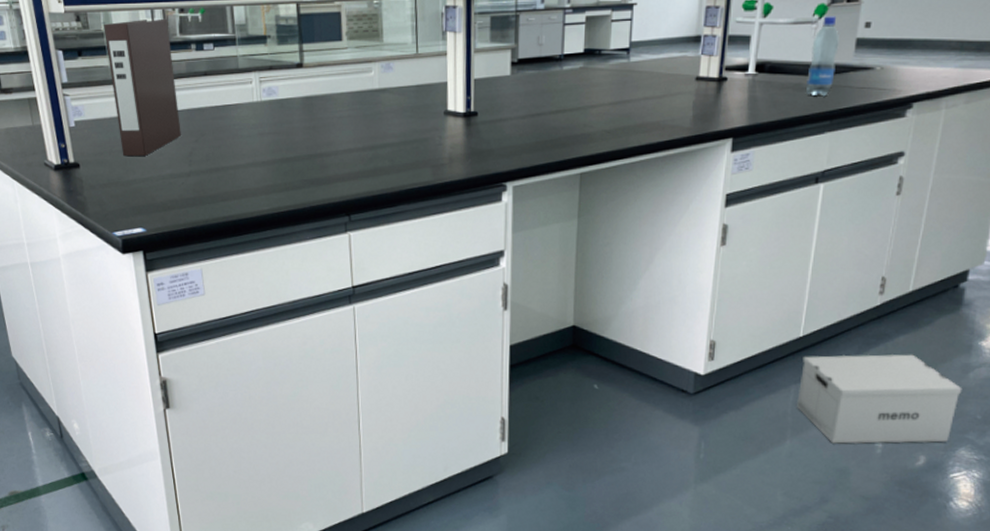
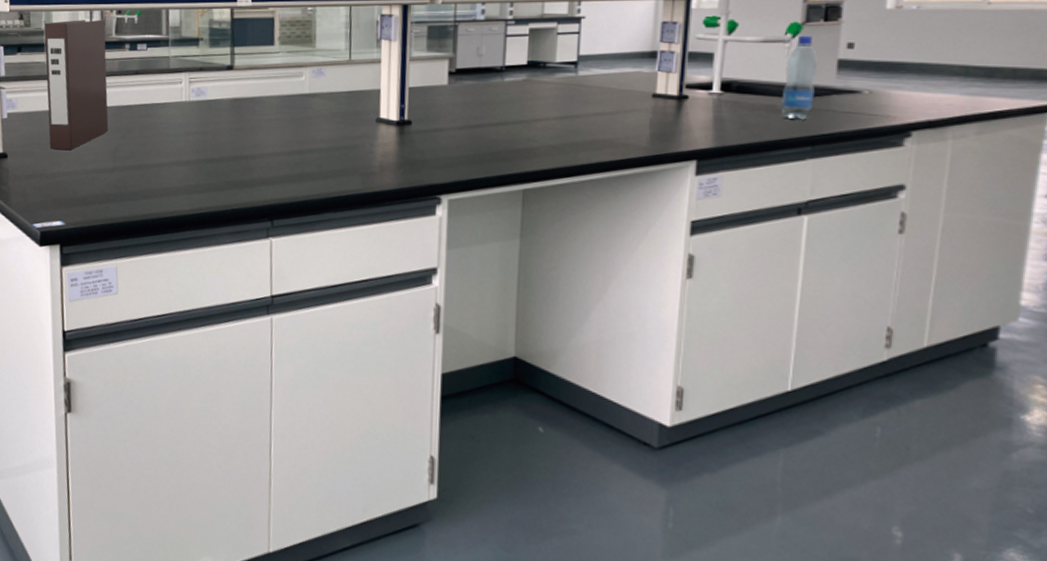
cardboard box: present [797,354,962,445] -> none [788,414,1004,539]

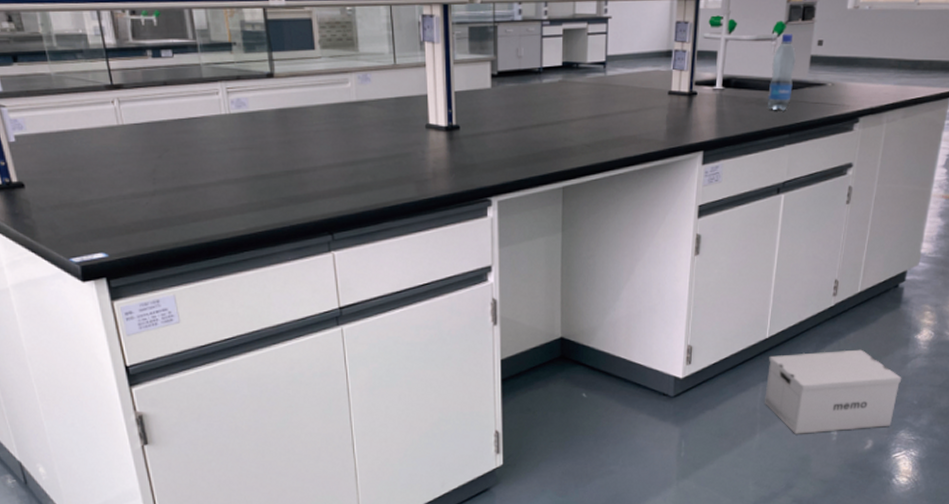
binder: present [44,19,109,150] -> none [42,21,141,175]
cardboard box: none [788,414,1004,539] -> present [765,349,902,434]

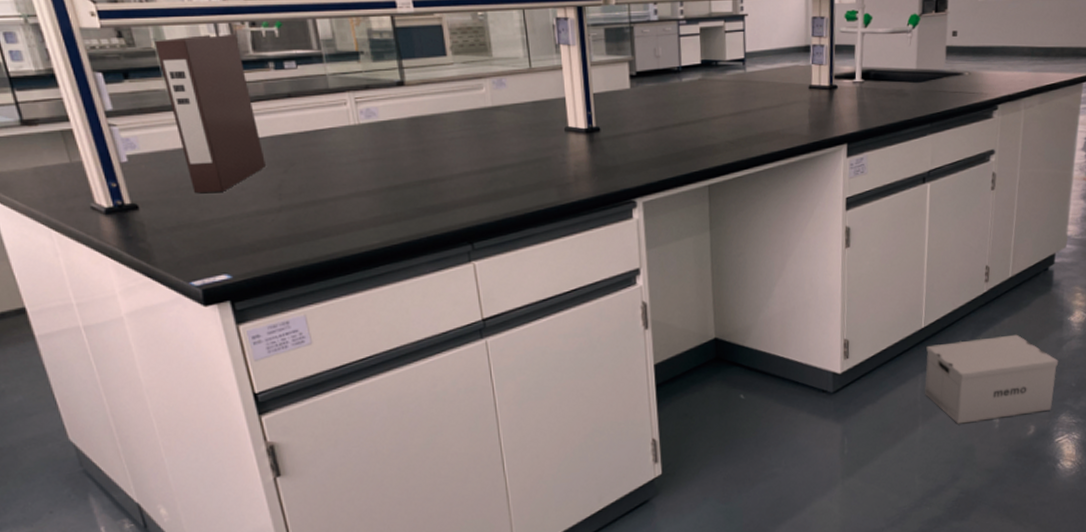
binder: none [42,21,141,175] -> present [154,33,266,194]
bottle: present [768,34,796,111] -> none [907,25,932,102]

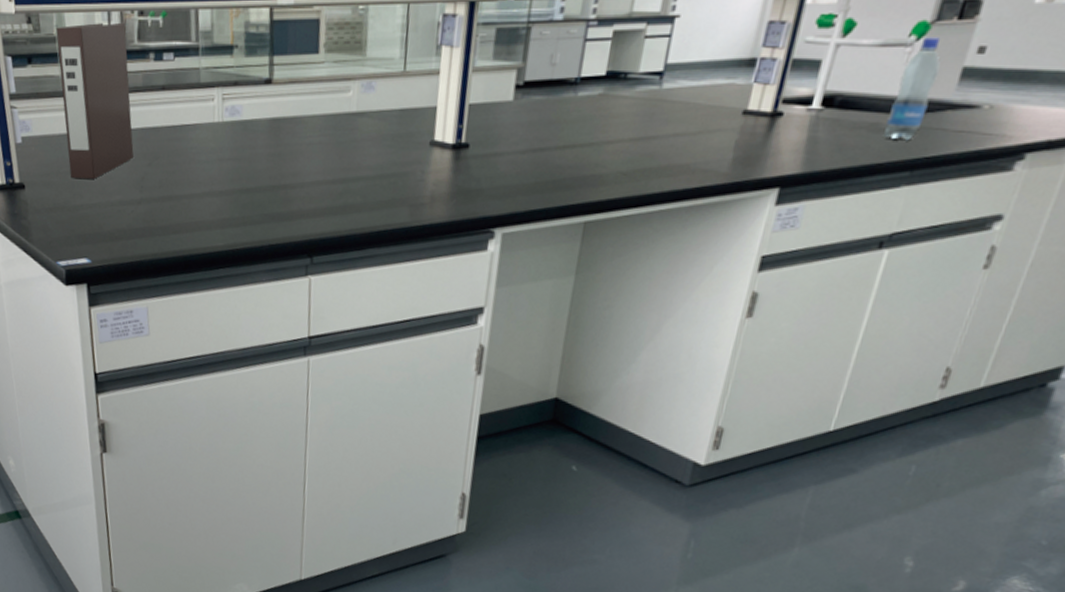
bottle: none [907,25,932,102] -> present [884,37,941,141]
cardboard box: present [925,334,1059,424] -> none [813,453,1029,568]

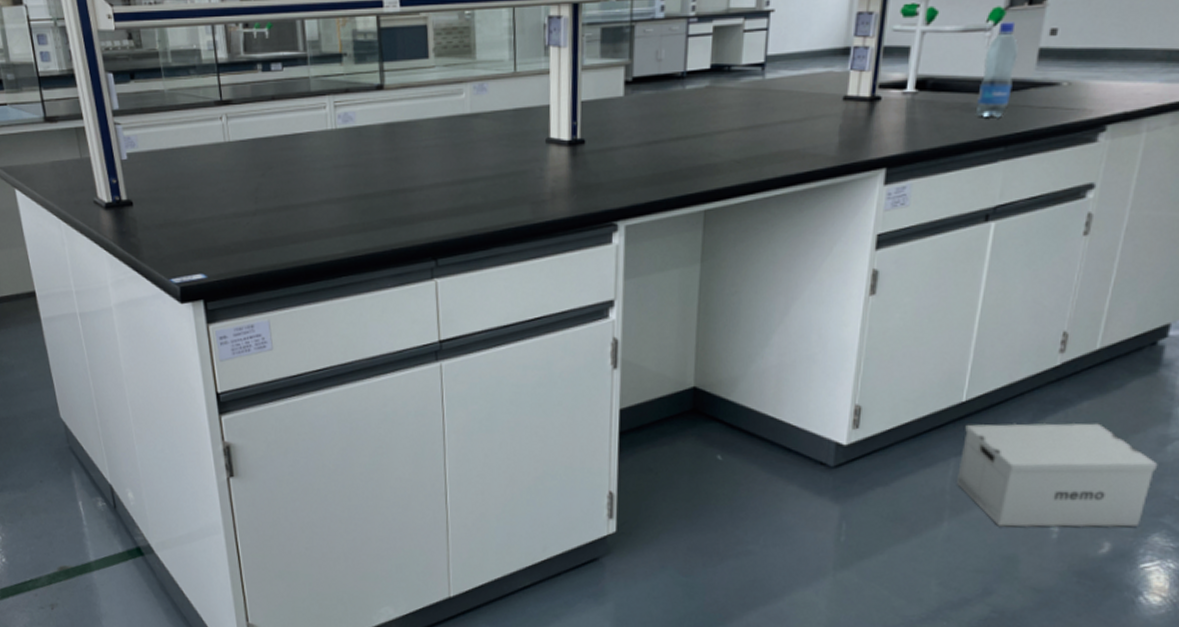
binder: present [56,22,134,180] -> none [159,35,246,193]
cardboard box: none [813,453,1029,568] -> present [957,423,1158,528]

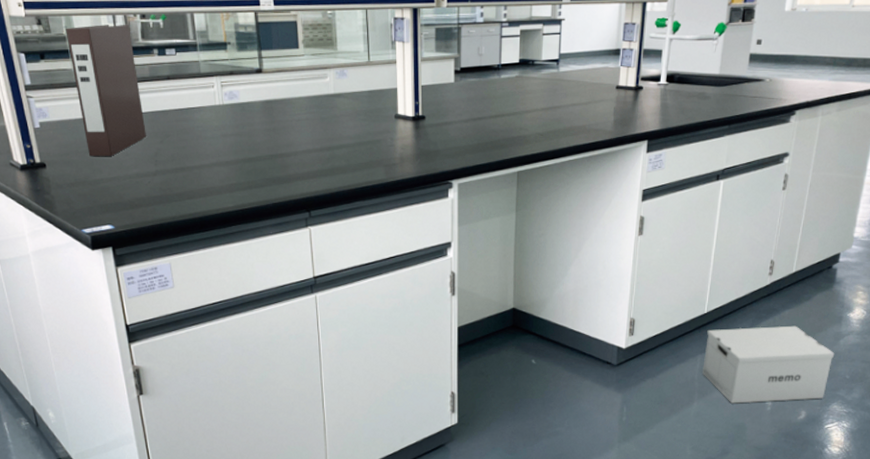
binder: none [159,35,246,193] -> present [66,24,146,157]
bottle: present [976,22,1018,118] -> none [709,34,736,104]

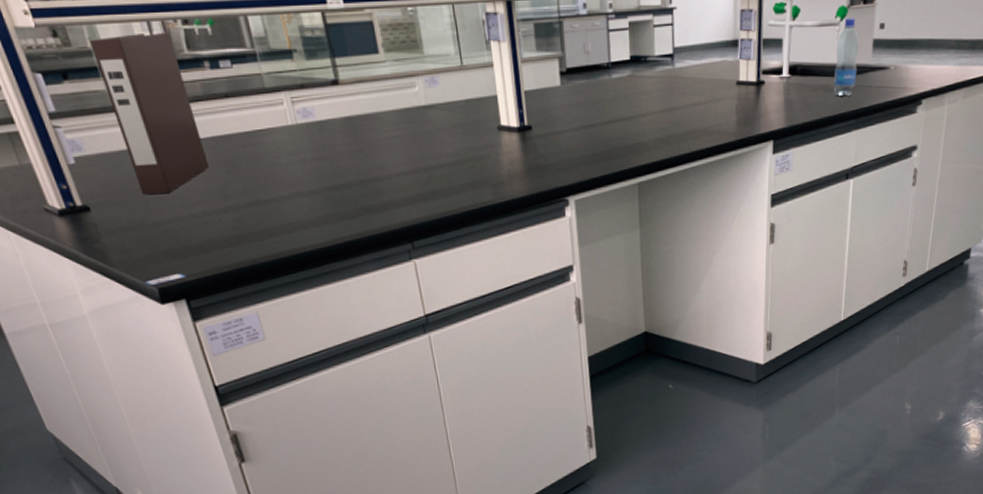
cardboard box: present [703,325,835,404] -> none [842,326,969,411]
bottle: none [709,34,736,104] -> present [833,18,859,97]

